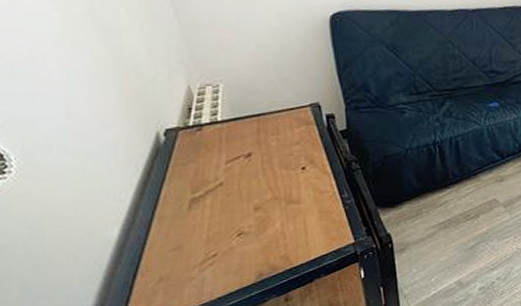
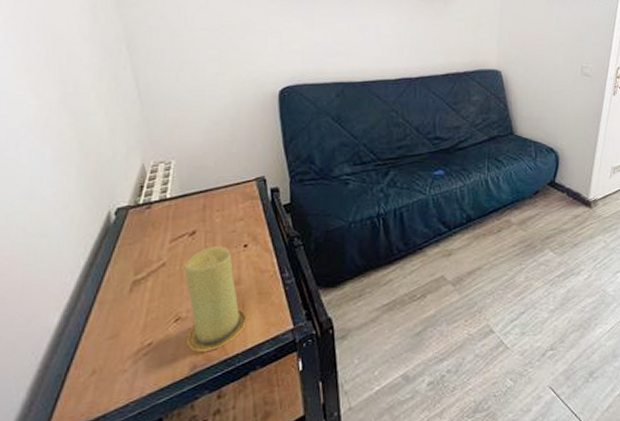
candle: none [243,168,309,263] -> present [185,246,247,353]

